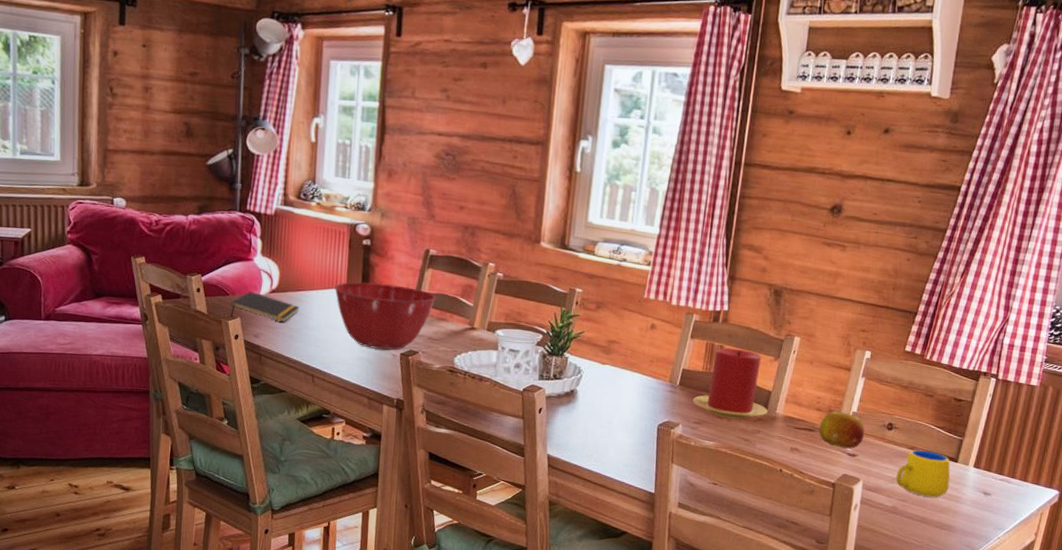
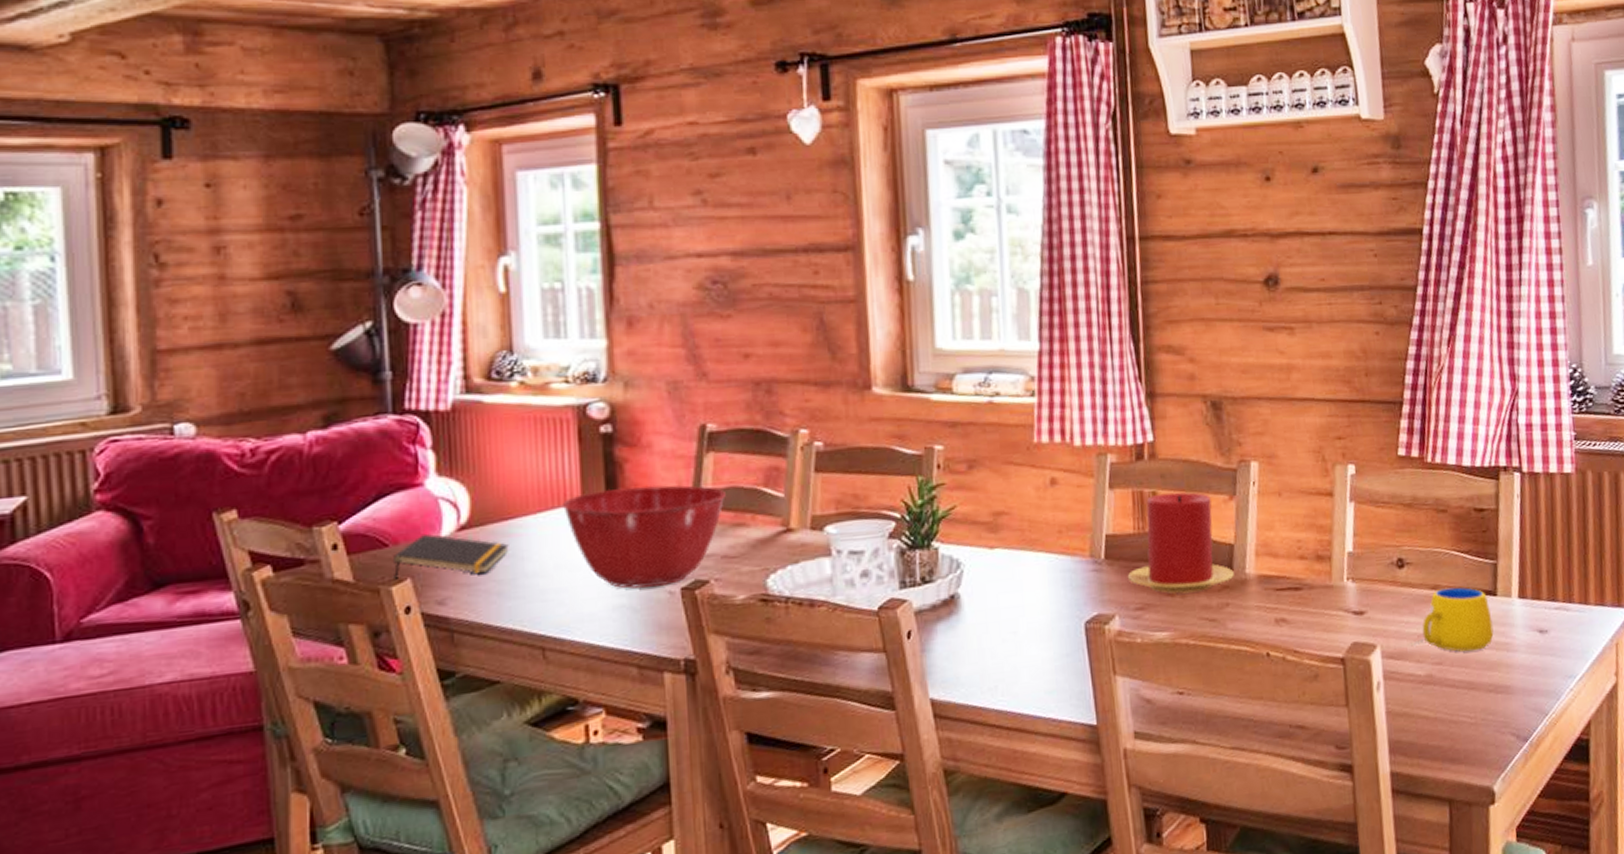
fruit: present [818,410,865,449] -> none [1307,554,1370,606]

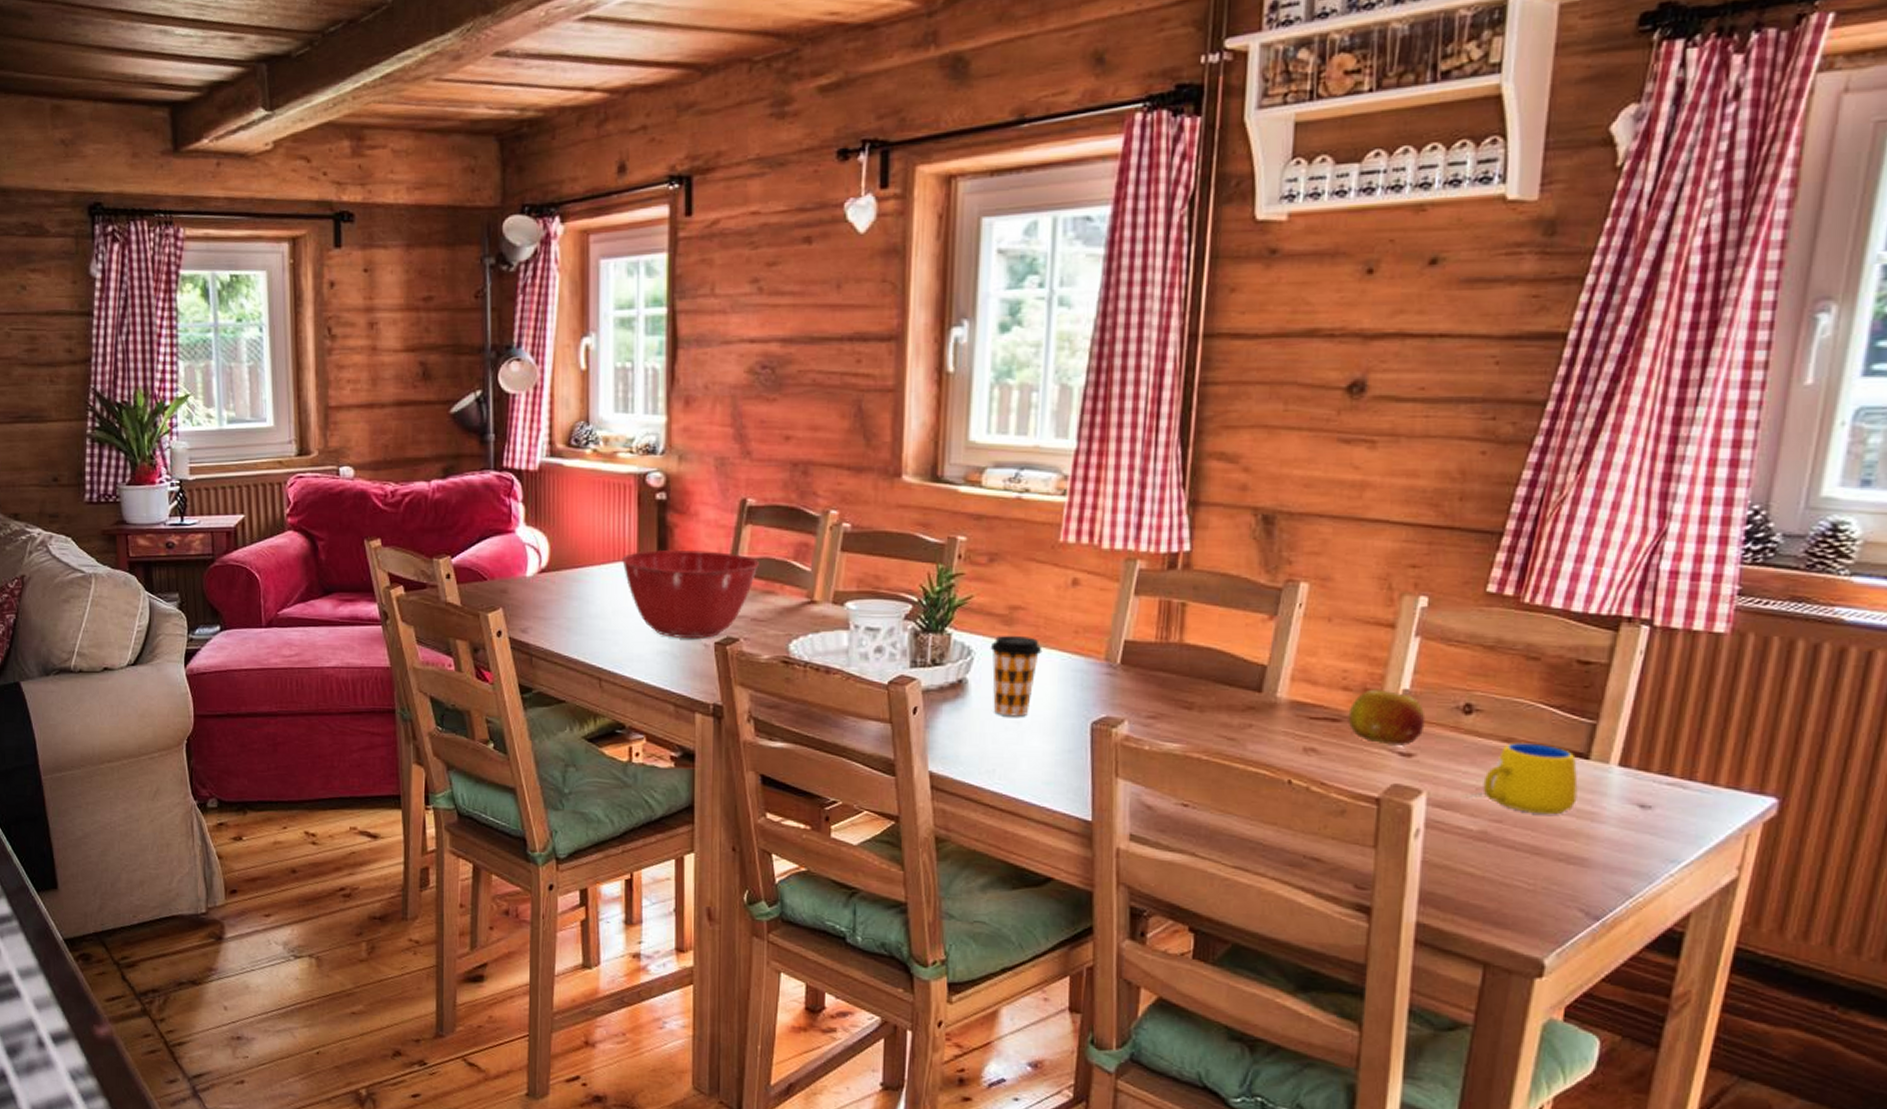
notepad: present [394,533,509,581] -> none [490,572,578,611]
coffee cup: none [978,541,1030,628] -> present [990,635,1043,717]
candle: present [1127,492,1234,594] -> none [1142,605,1263,709]
fruit: none [1307,554,1370,606] -> present [1348,689,1426,746]

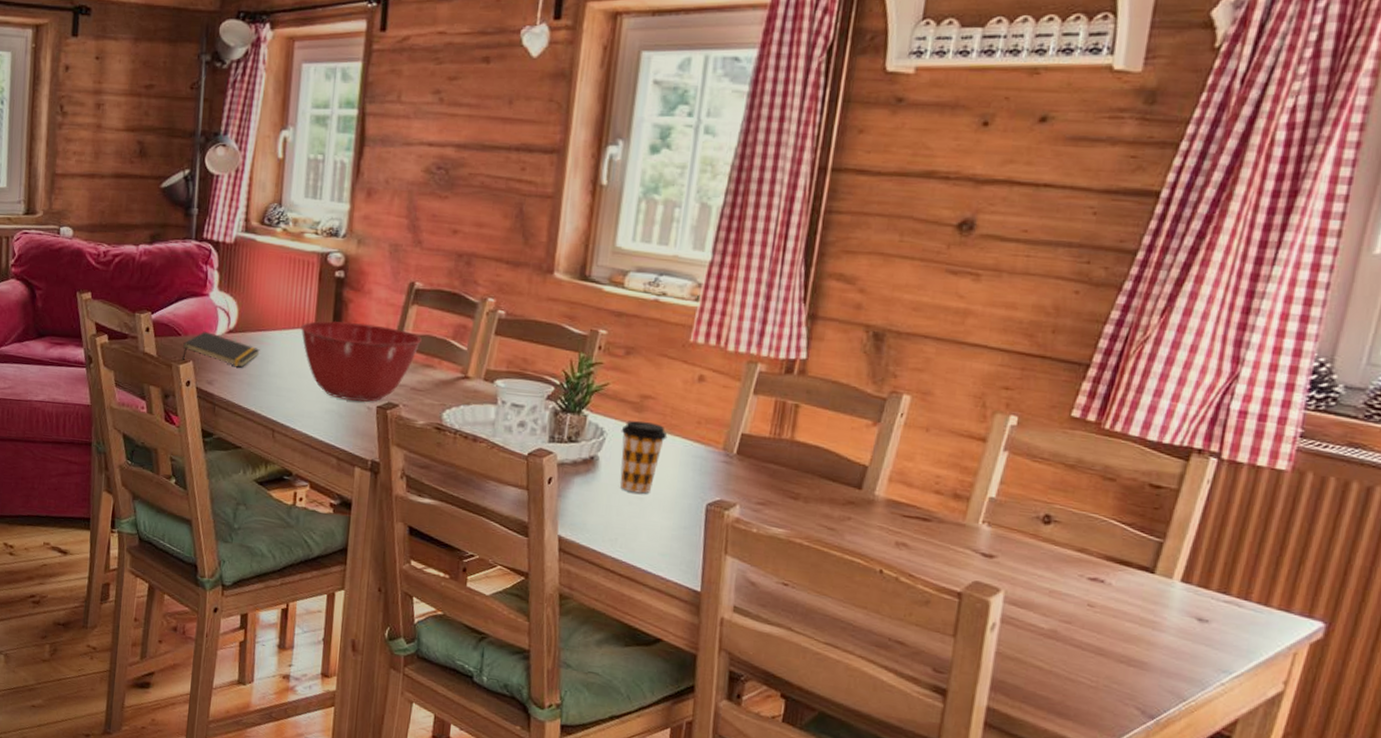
notepad: none [490,572,578,611] -> present [182,331,260,368]
fruit: present [1348,689,1426,746] -> none [937,494,1008,548]
mug: present [1464,742,1578,815] -> none [1038,553,1143,621]

